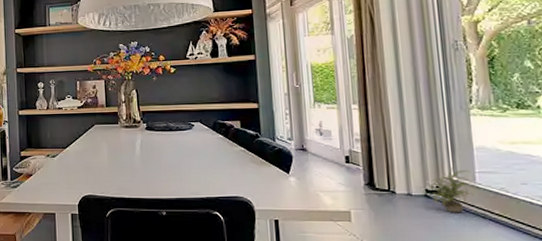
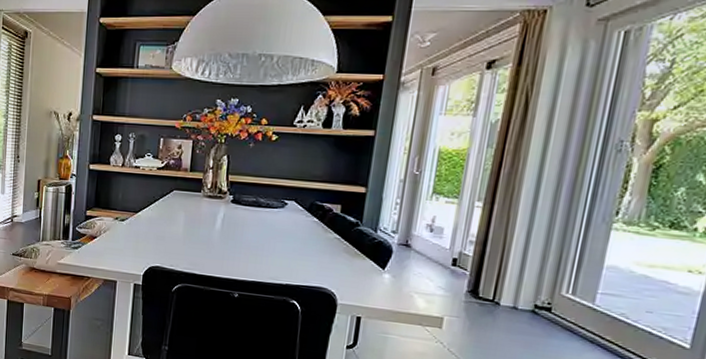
potted plant: present [427,166,478,213] -> none [537,283,596,334]

